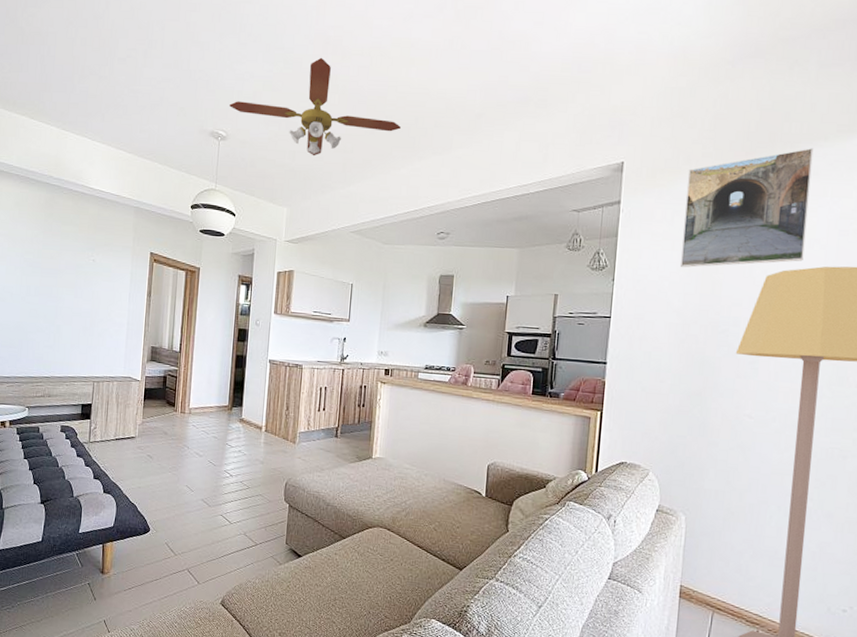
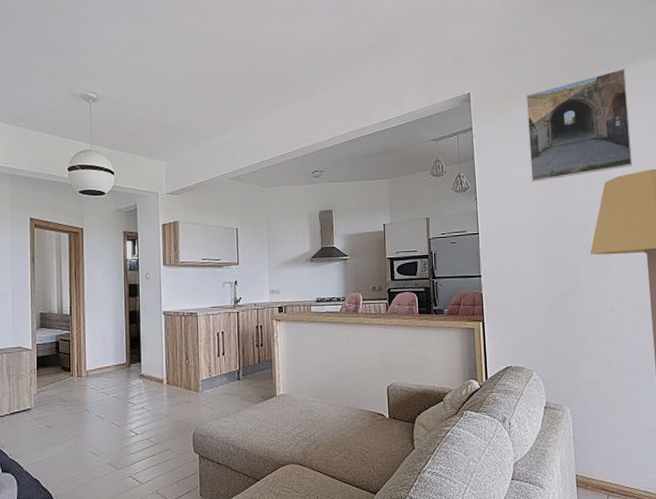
ceiling fan: present [230,57,402,156] -> none [97,17,267,110]

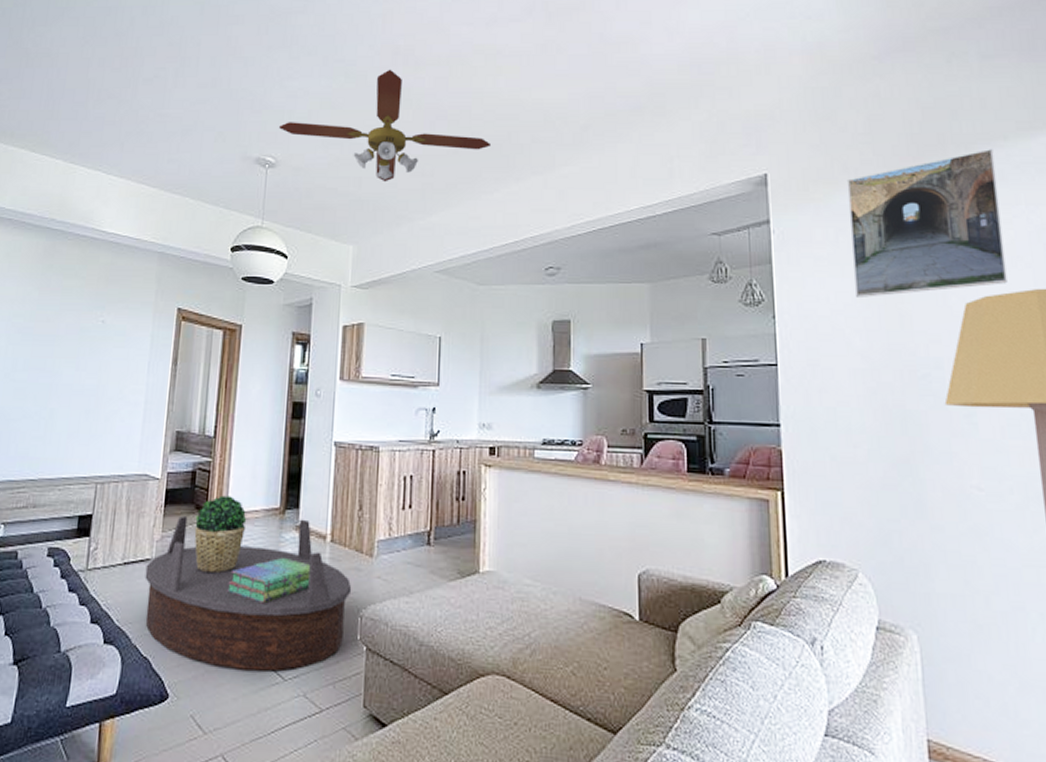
coffee table: none [28,369,185,480] -> present [145,515,352,672]
potted plant: none [62,357,102,414] -> present [194,495,247,573]
stack of books: none [92,398,154,433] -> present [227,557,311,604]
ceiling fan: none [97,17,267,110] -> present [279,69,492,182]

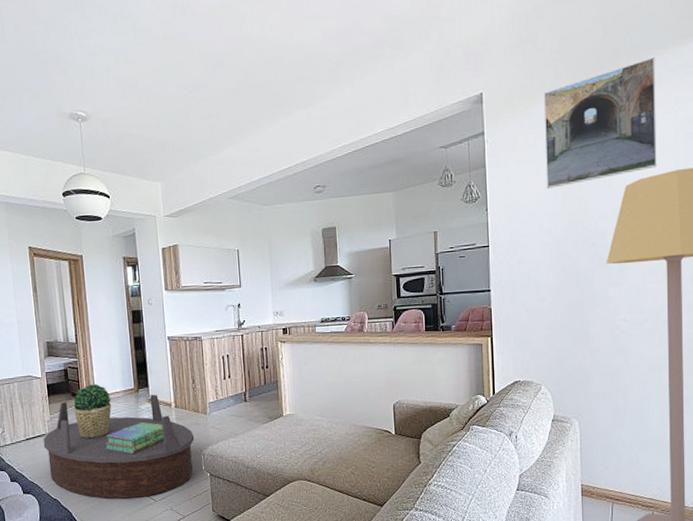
ceiling fan: present [279,69,492,182] -> none [85,22,263,126]

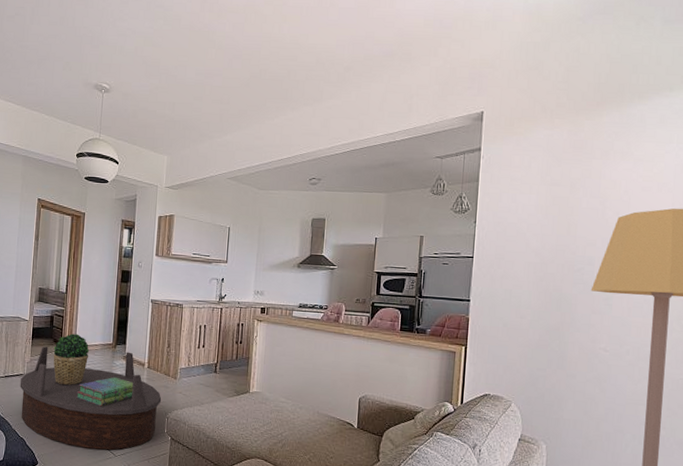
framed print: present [543,57,657,188] -> none [537,98,660,210]

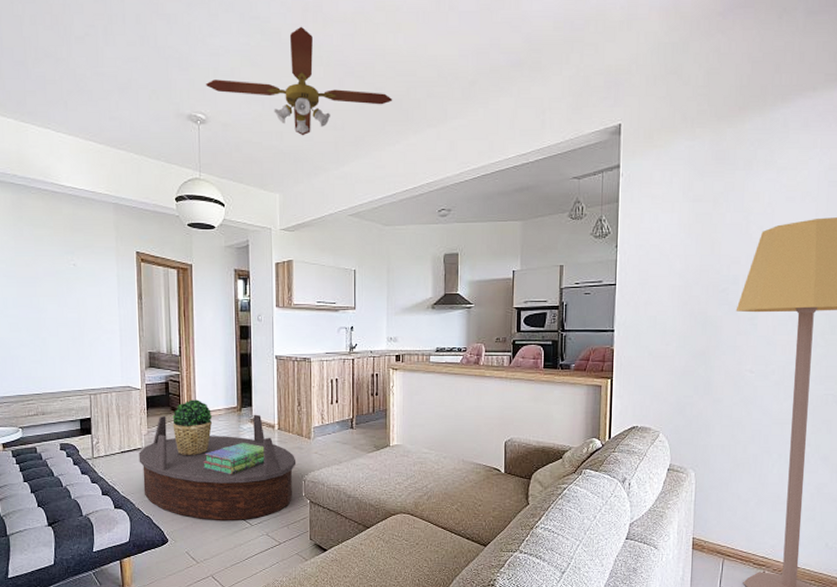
ceiling fan: none [113,14,275,107] -> present [206,26,393,136]

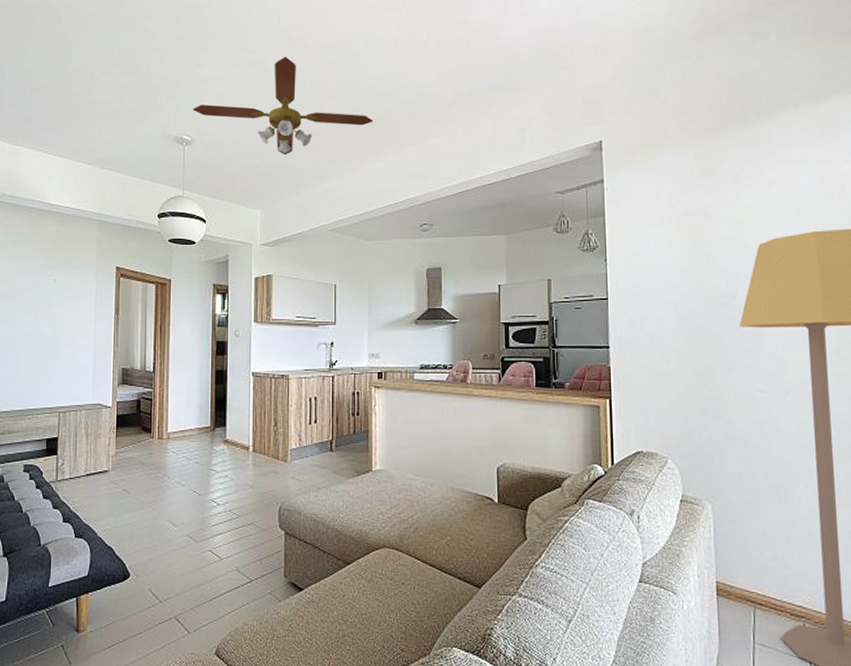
coffee table: present [138,414,297,520] -> none [104,434,271,553]
potted plant: present [172,399,213,455] -> none [142,418,184,479]
stack of books: present [203,442,265,475] -> none [172,465,238,502]

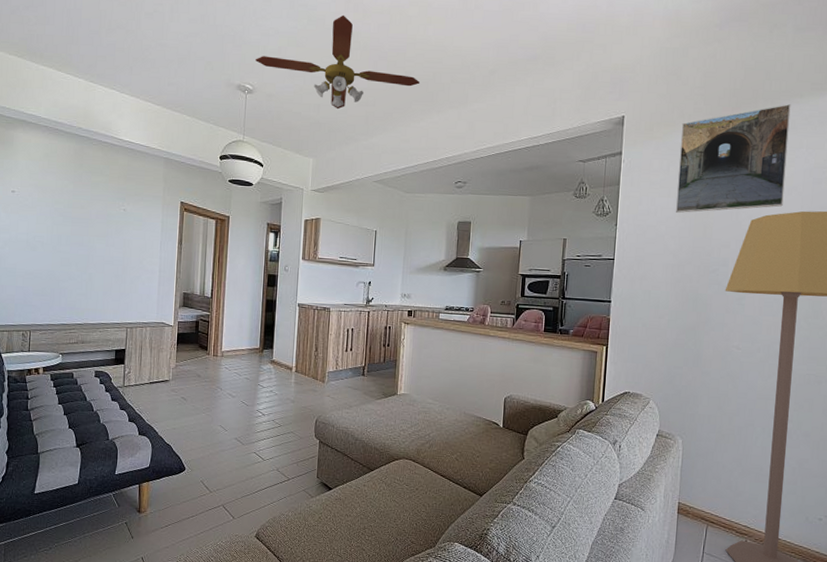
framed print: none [667,115,793,242] -> present [675,104,791,213]

